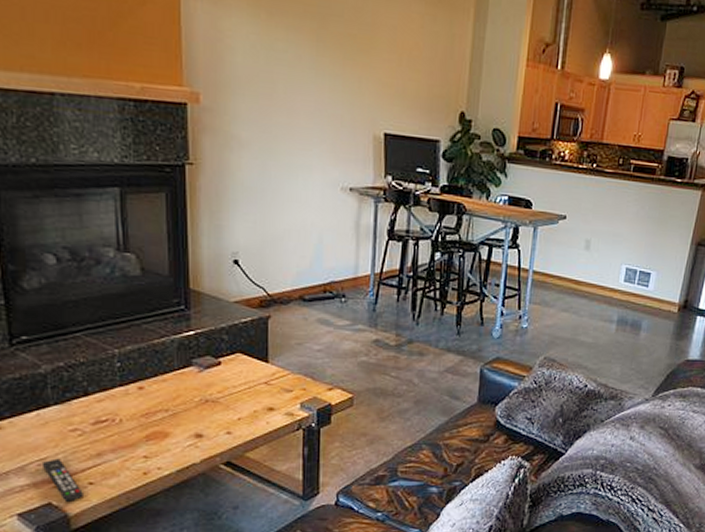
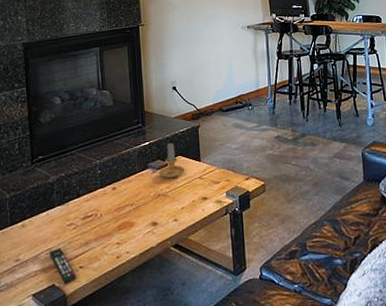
candle: none [204,334,246,381] -> present [156,142,185,179]

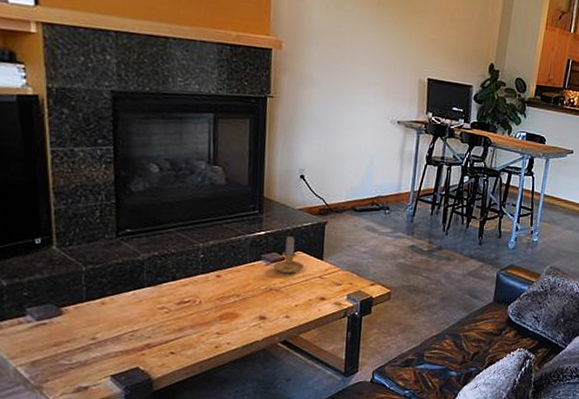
remote control: present [49,248,76,283] -> none [133,331,165,367]

